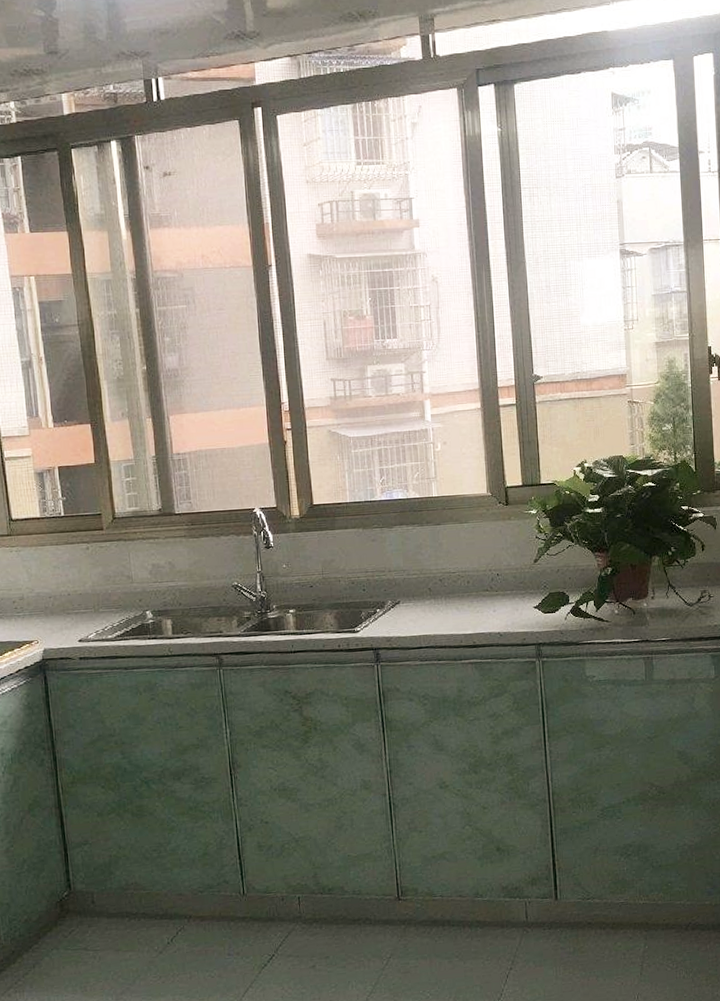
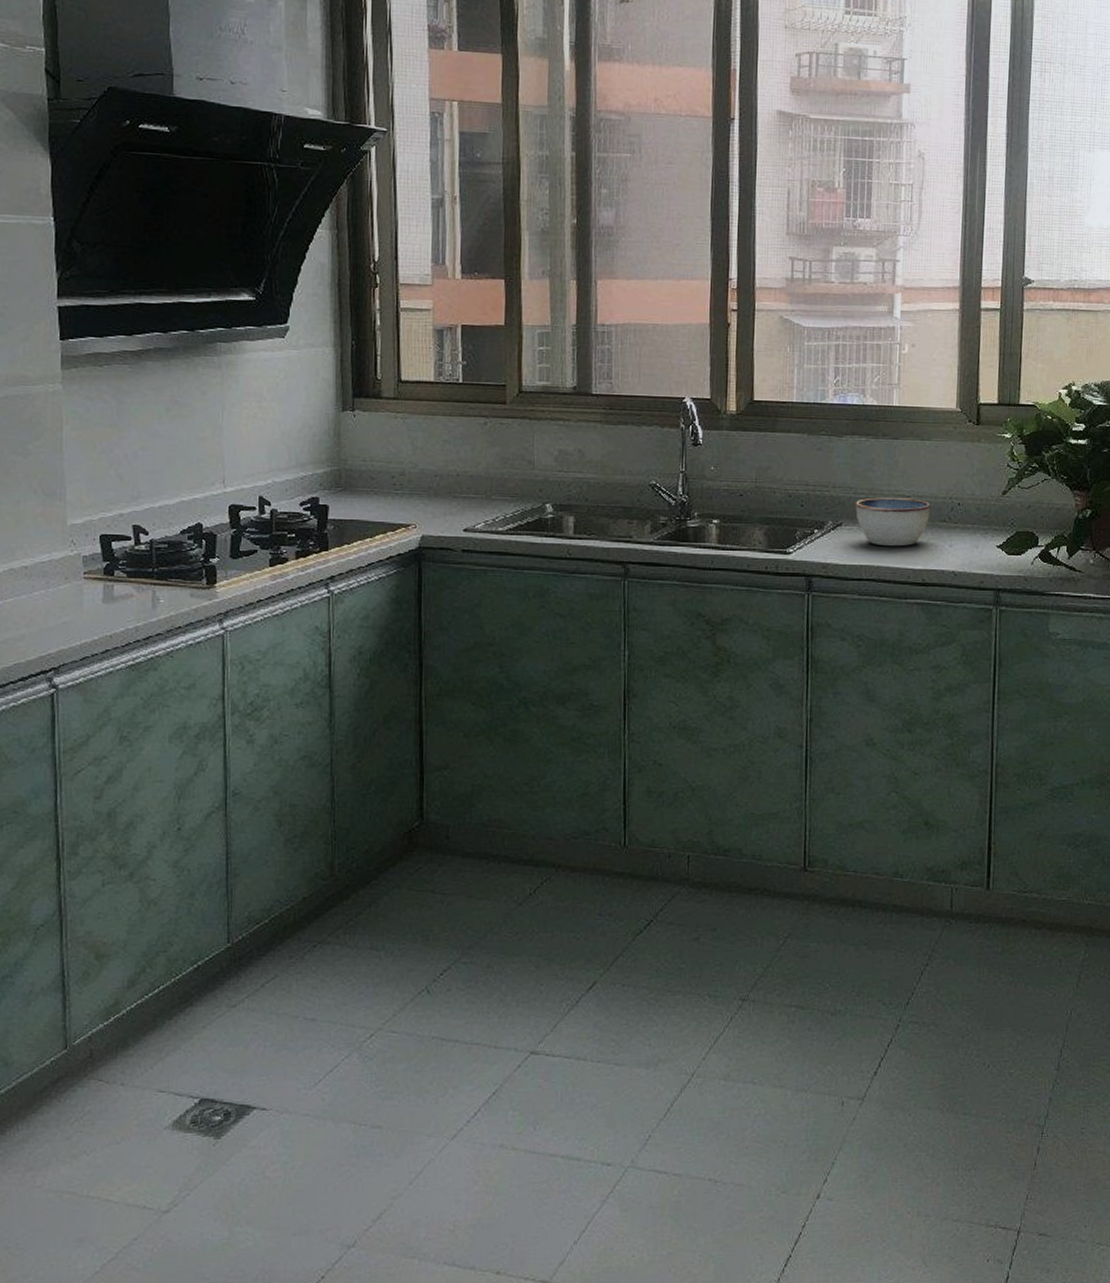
bowl: none [409,574,475,617] -> present [855,497,932,547]

